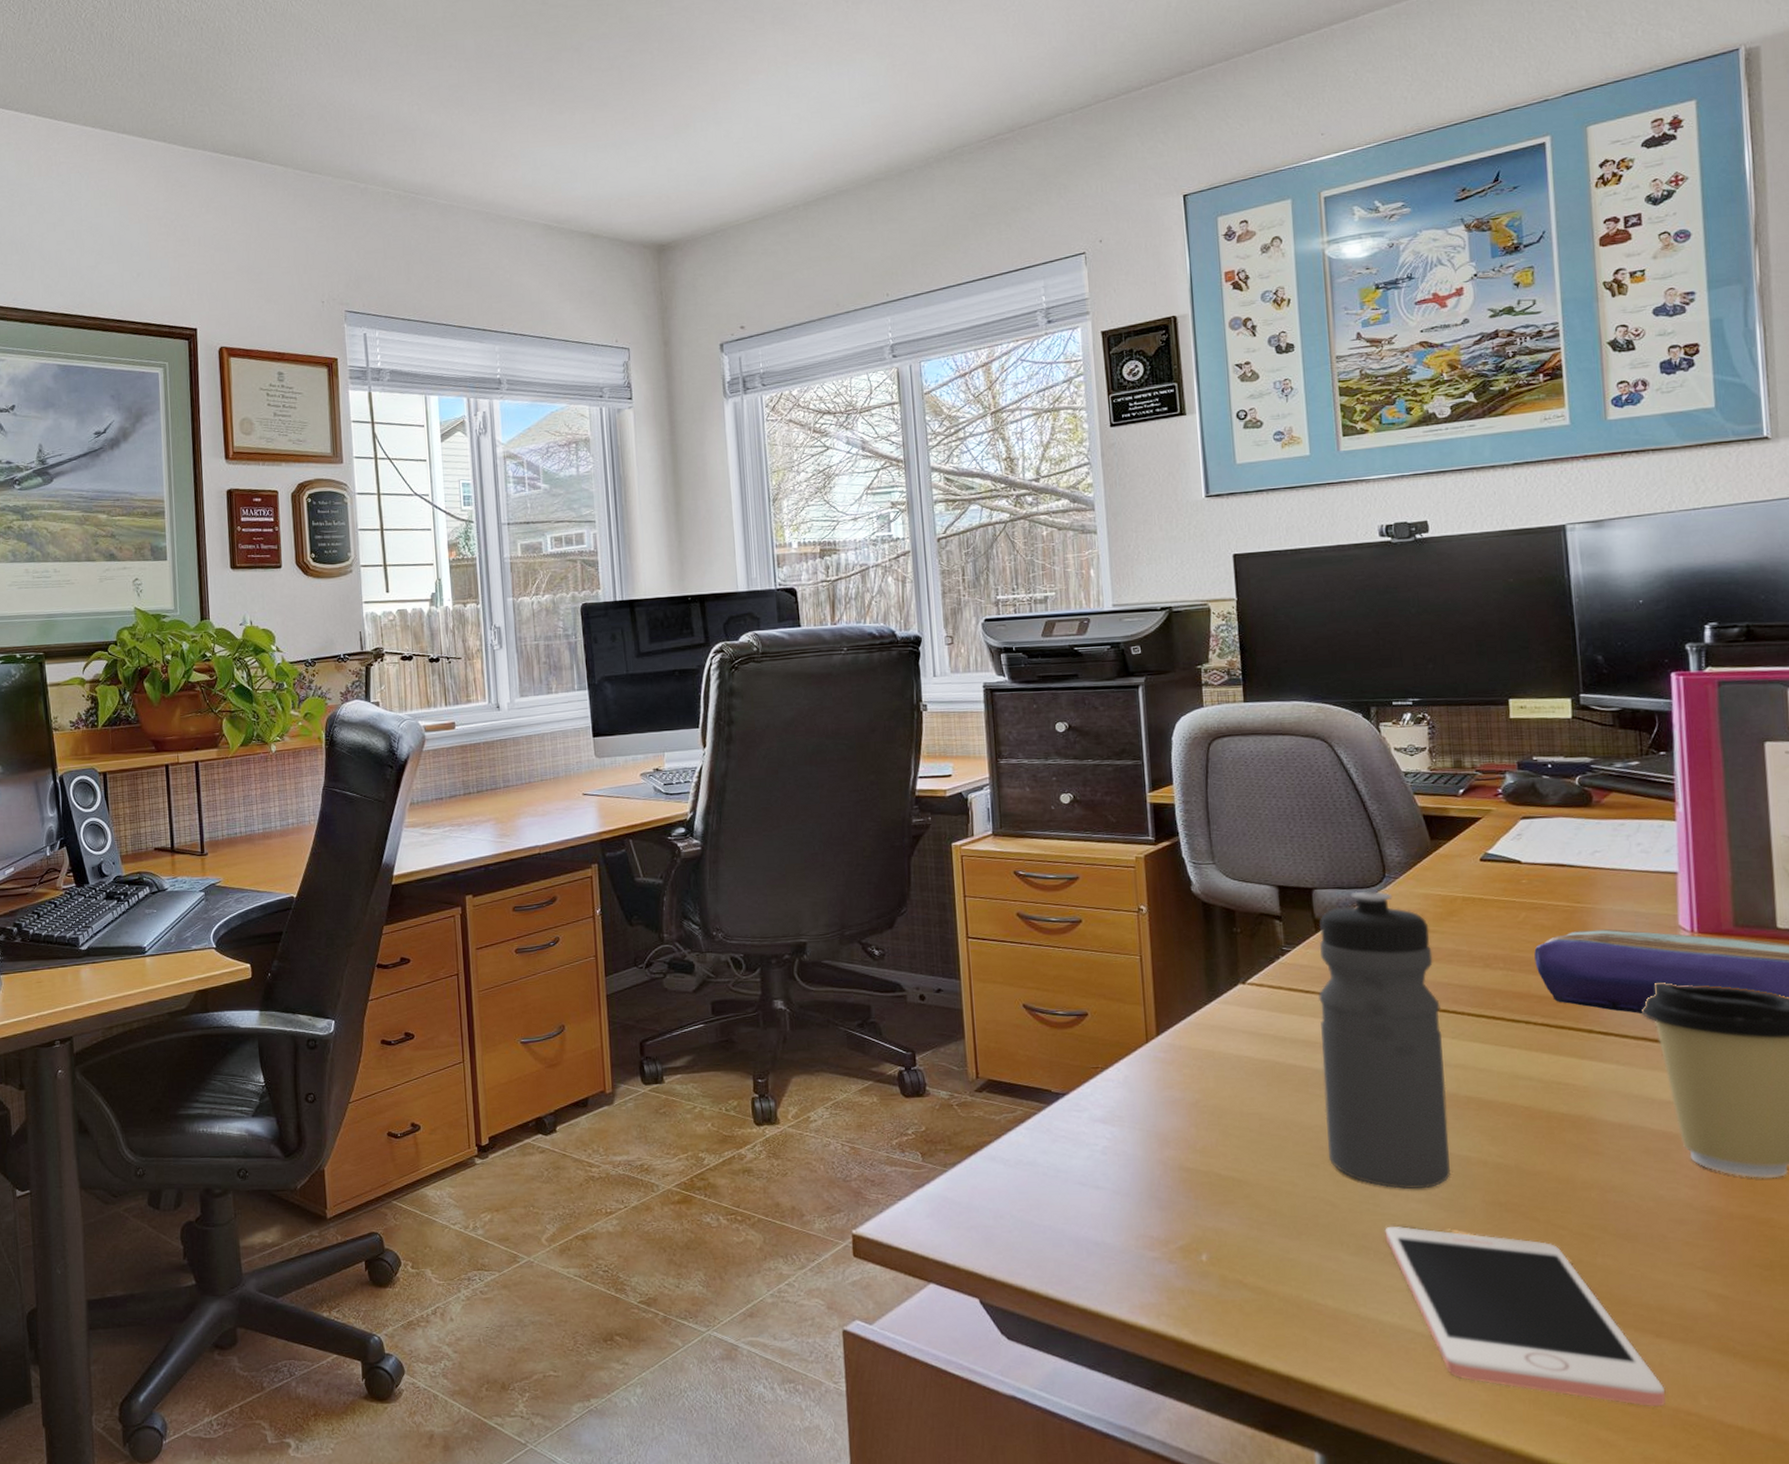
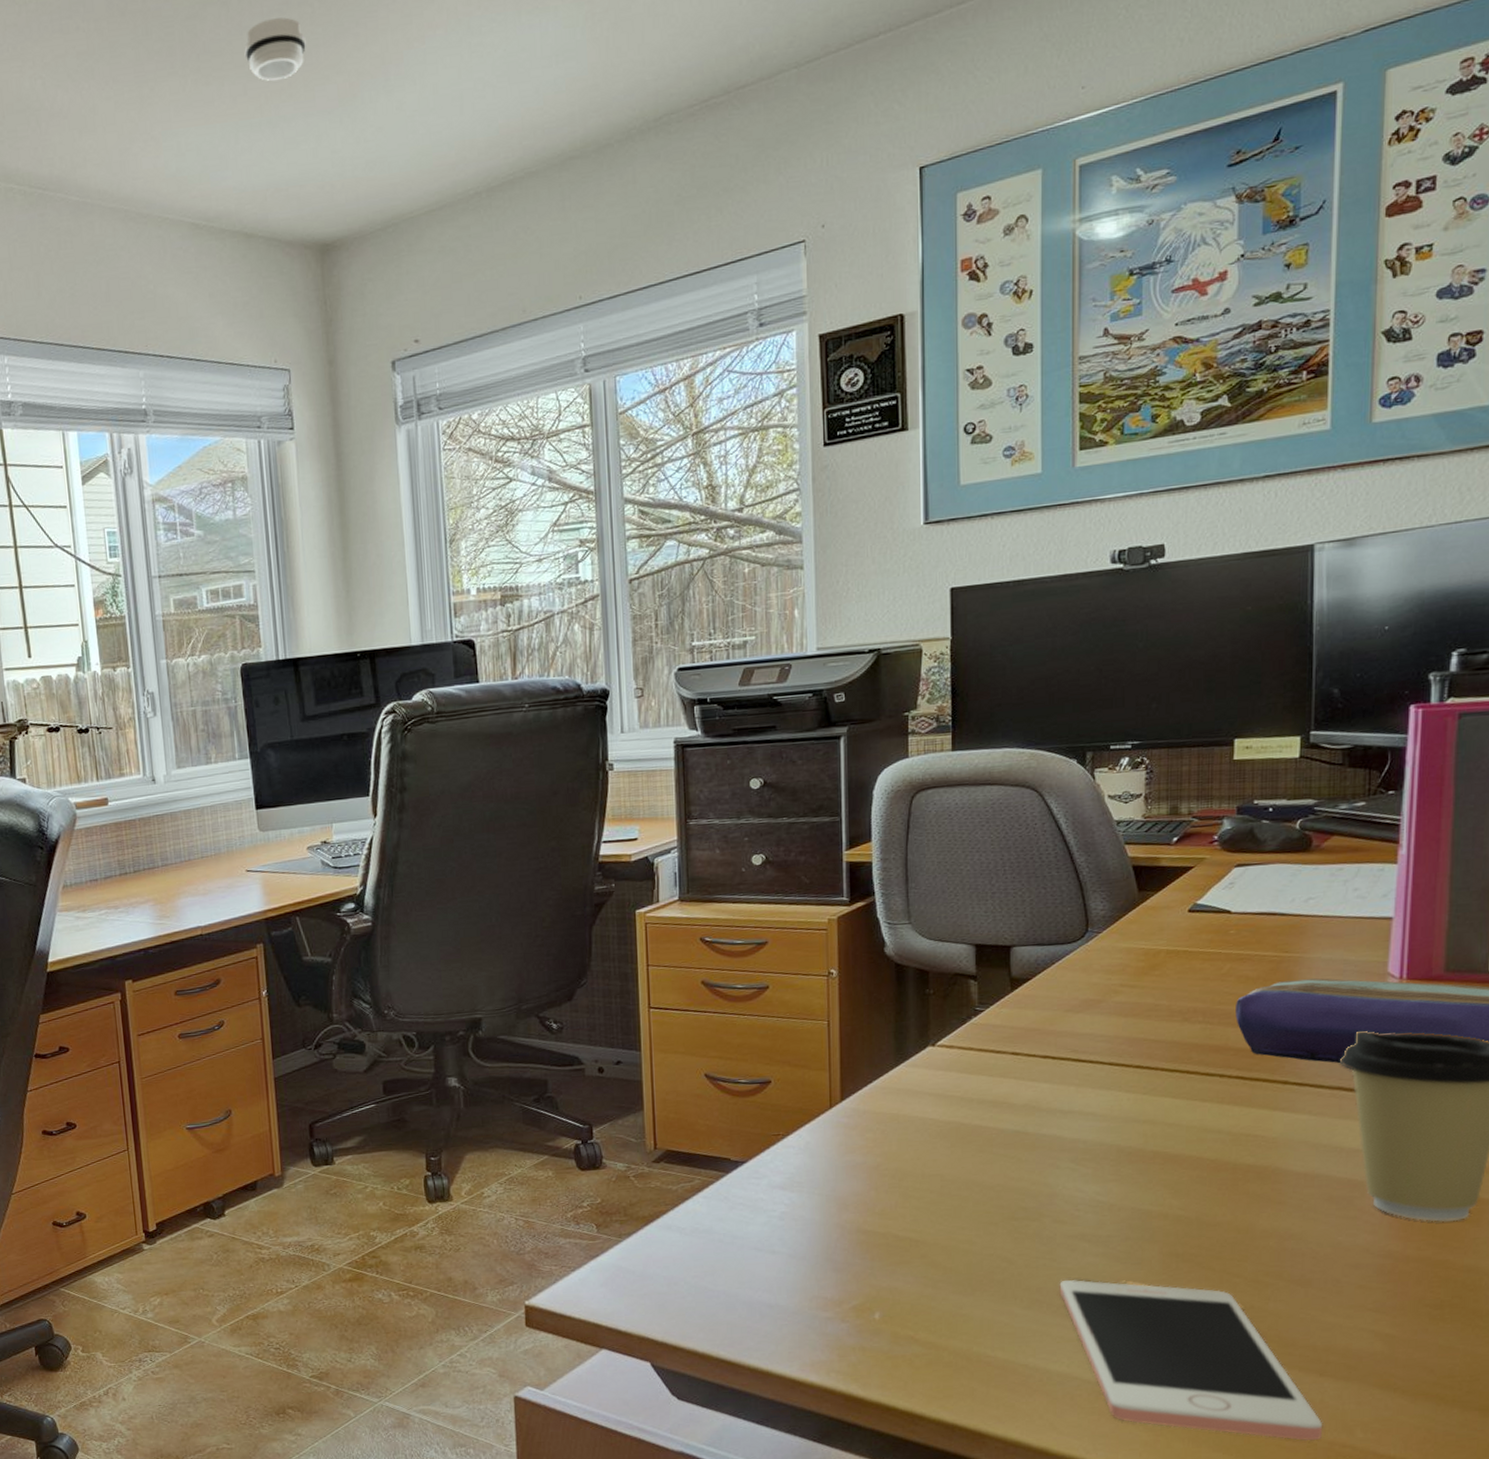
smoke detector: none [593,62,646,112] -> present [244,17,306,81]
water bottle: present [1319,890,1450,1189] -> none [1008,946,1134,1244]

